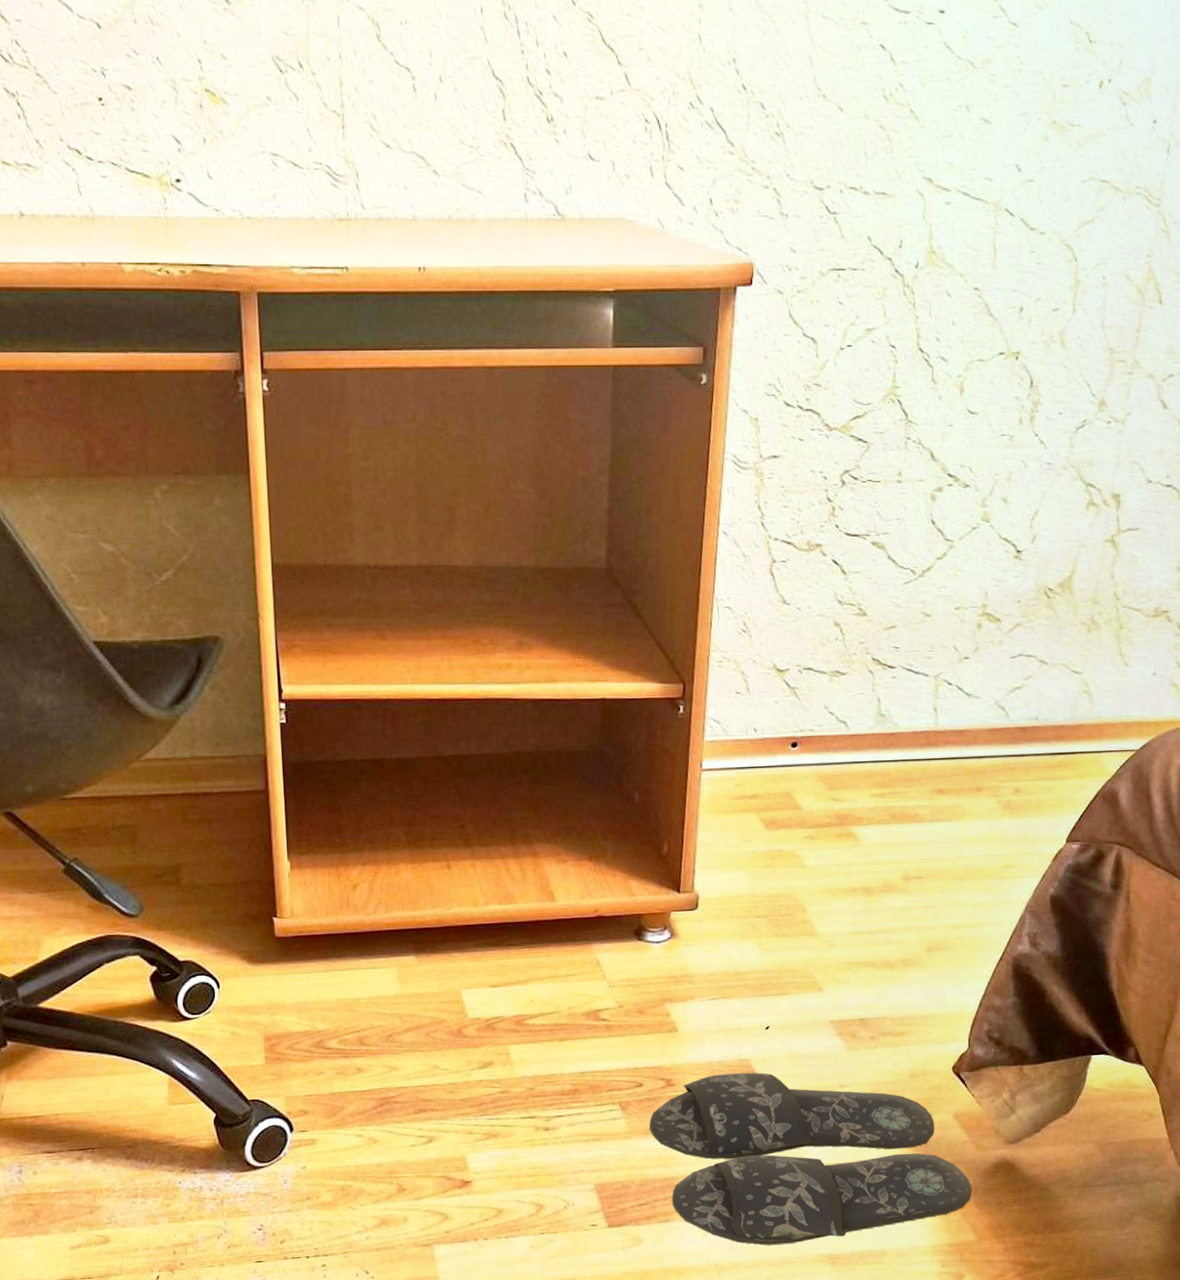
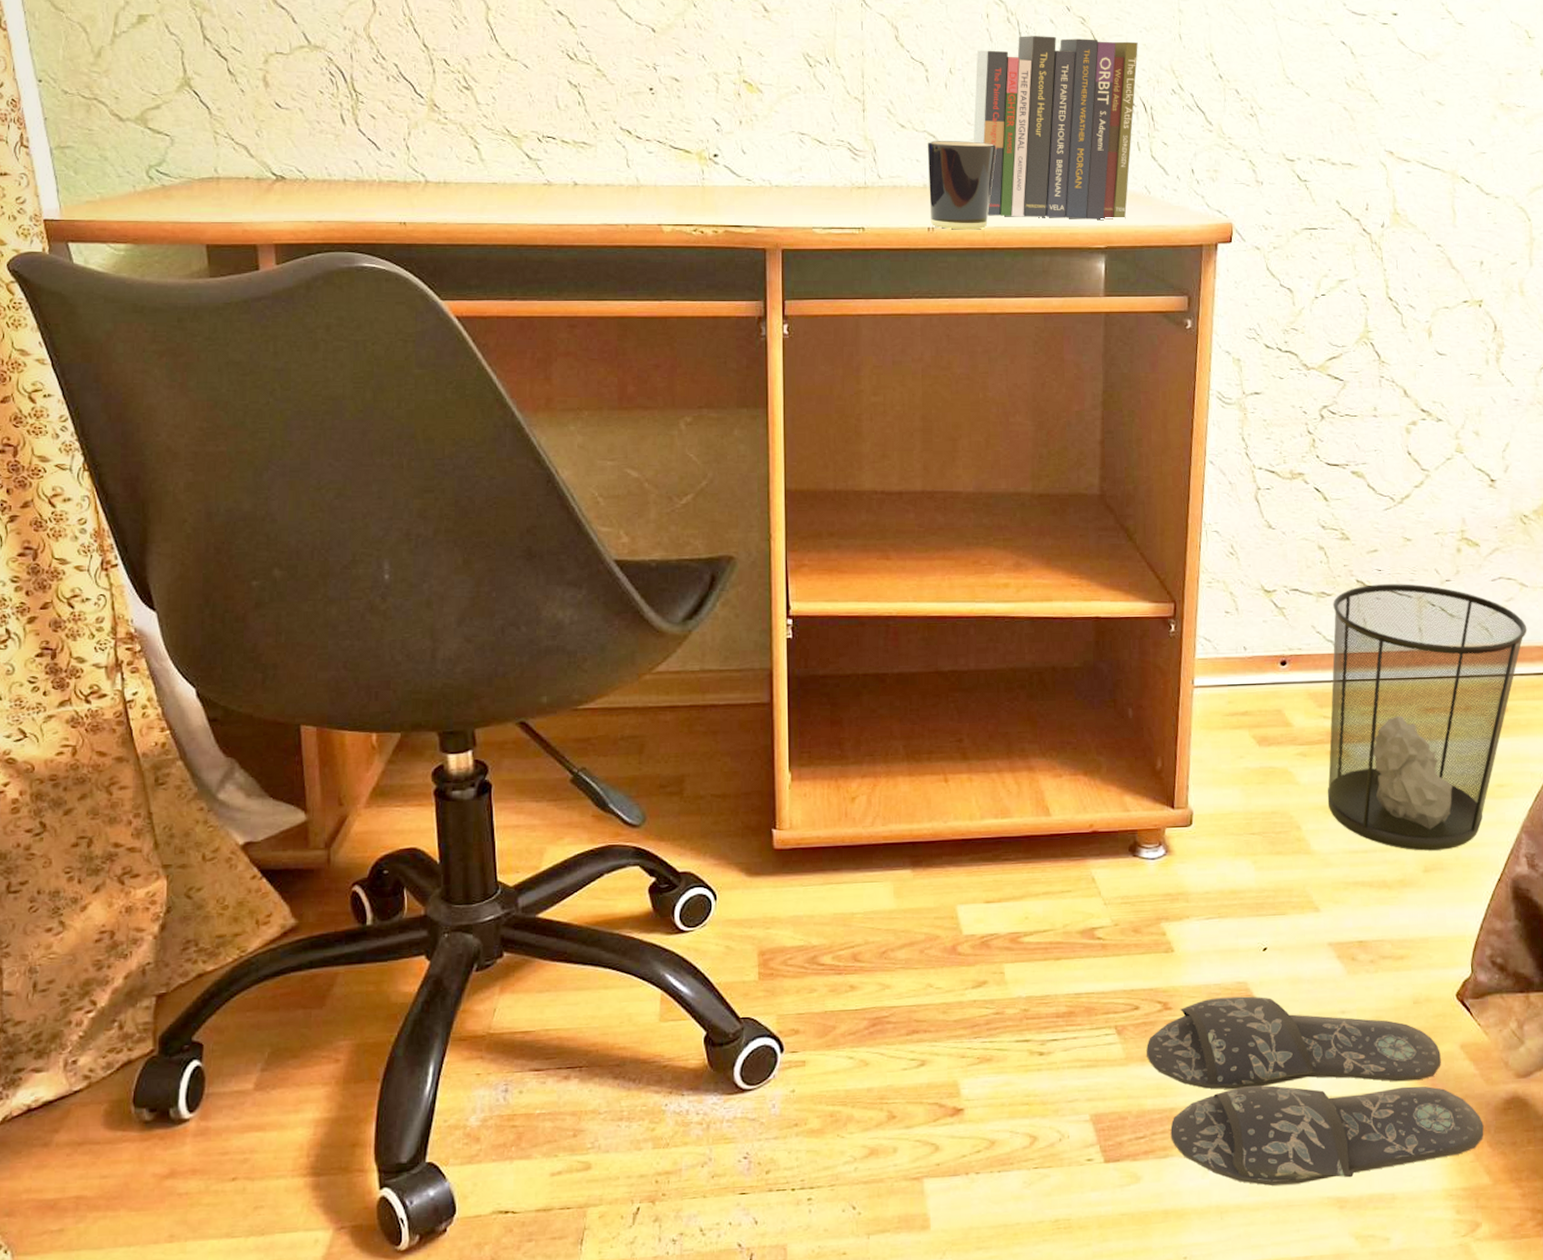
mug: none [415,164,494,270] -> present [927,141,997,230]
books: none [467,35,652,258] -> present [973,36,1138,219]
waste bin: none [834,661,1045,932] -> present [1327,584,1527,851]

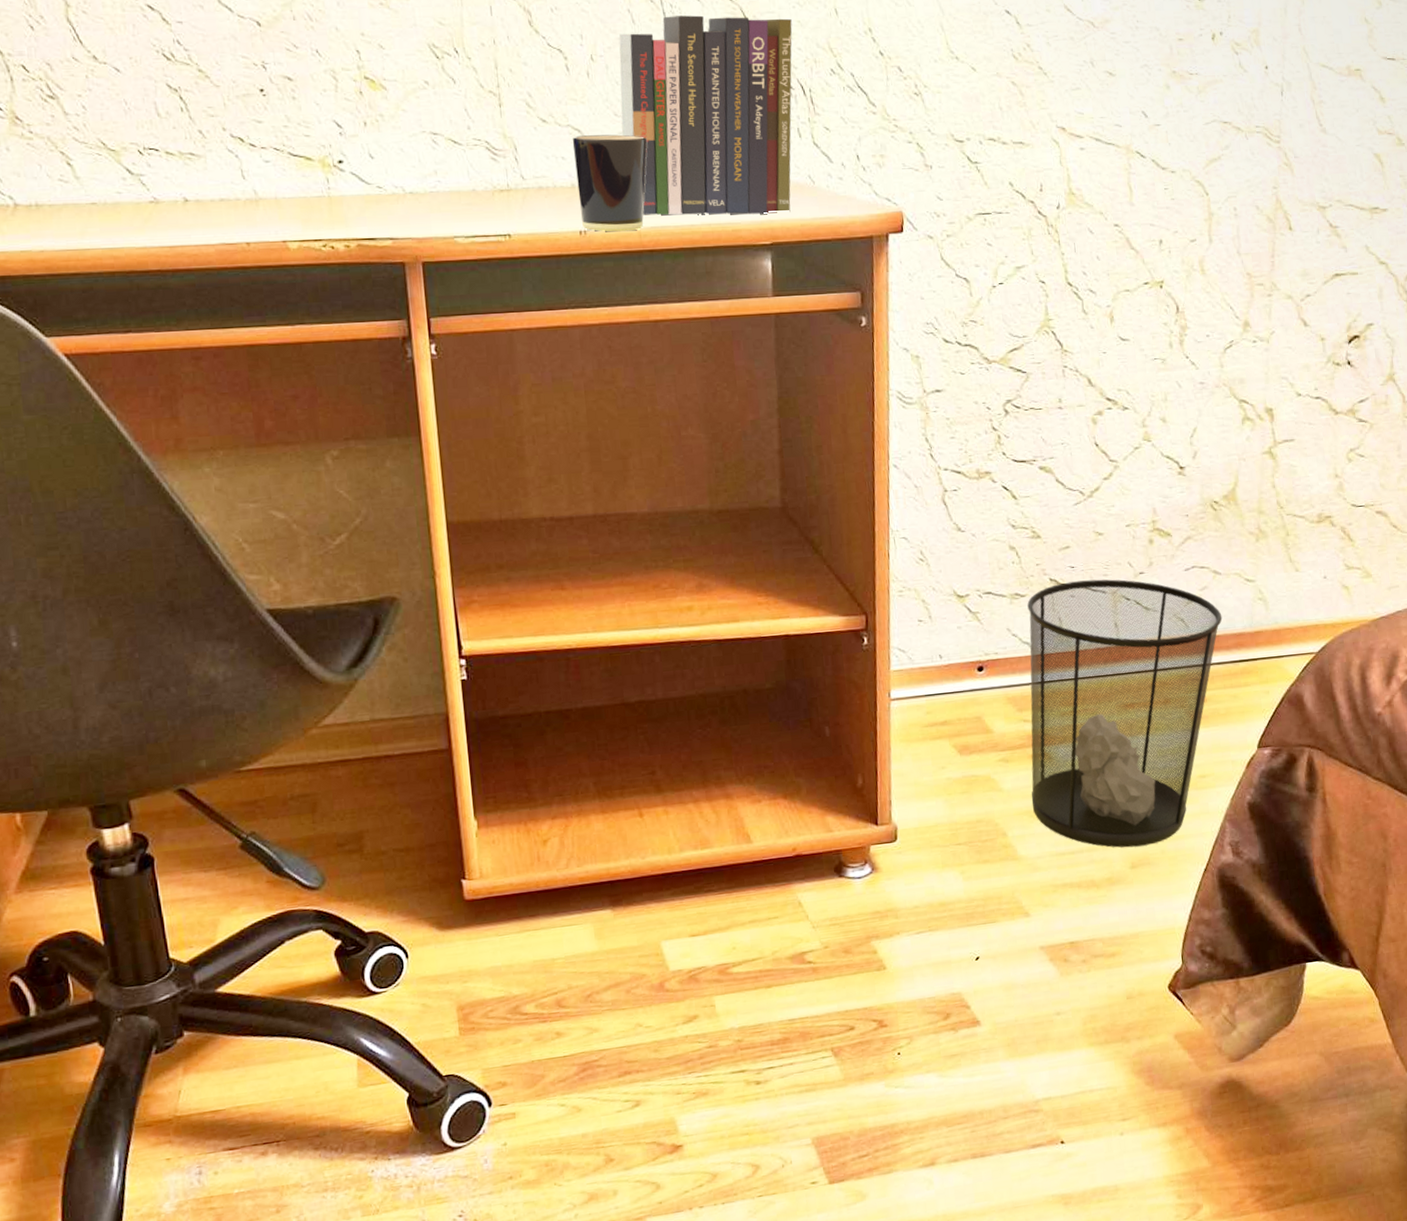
slippers: present [1146,996,1484,1186] -> none [864,1006,1201,1190]

